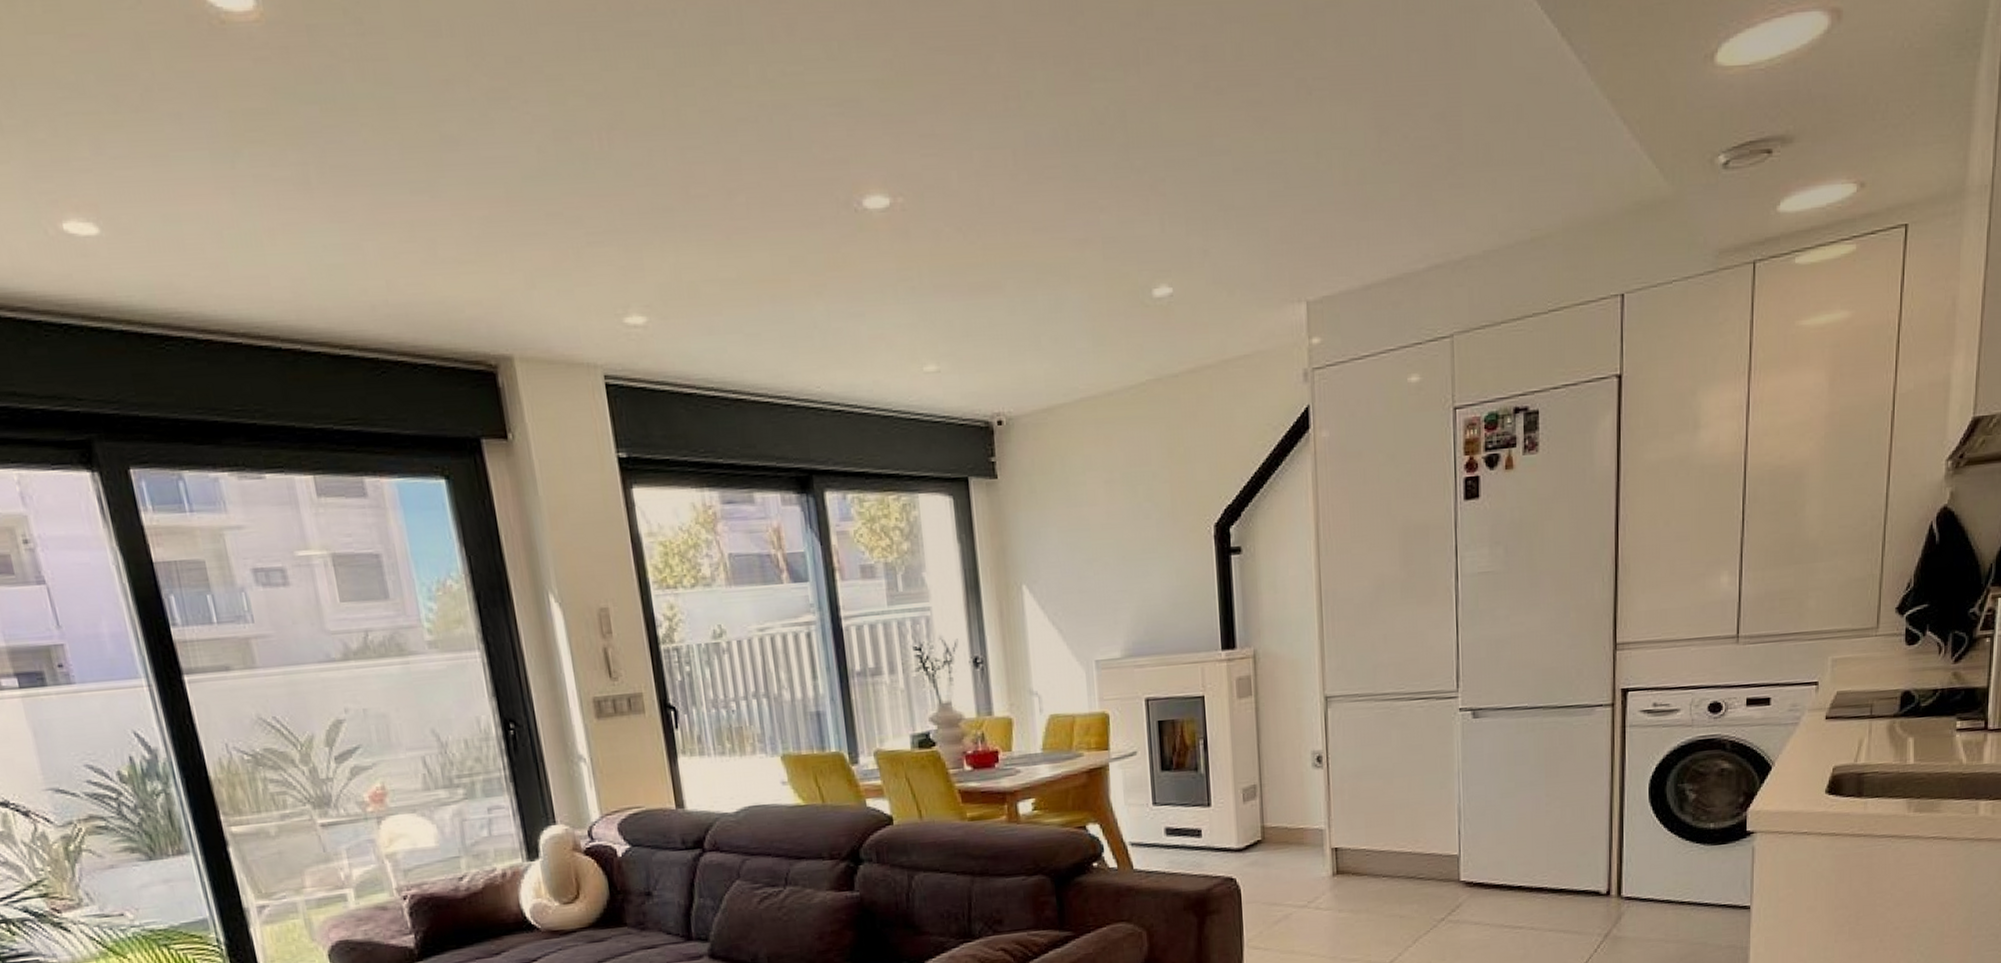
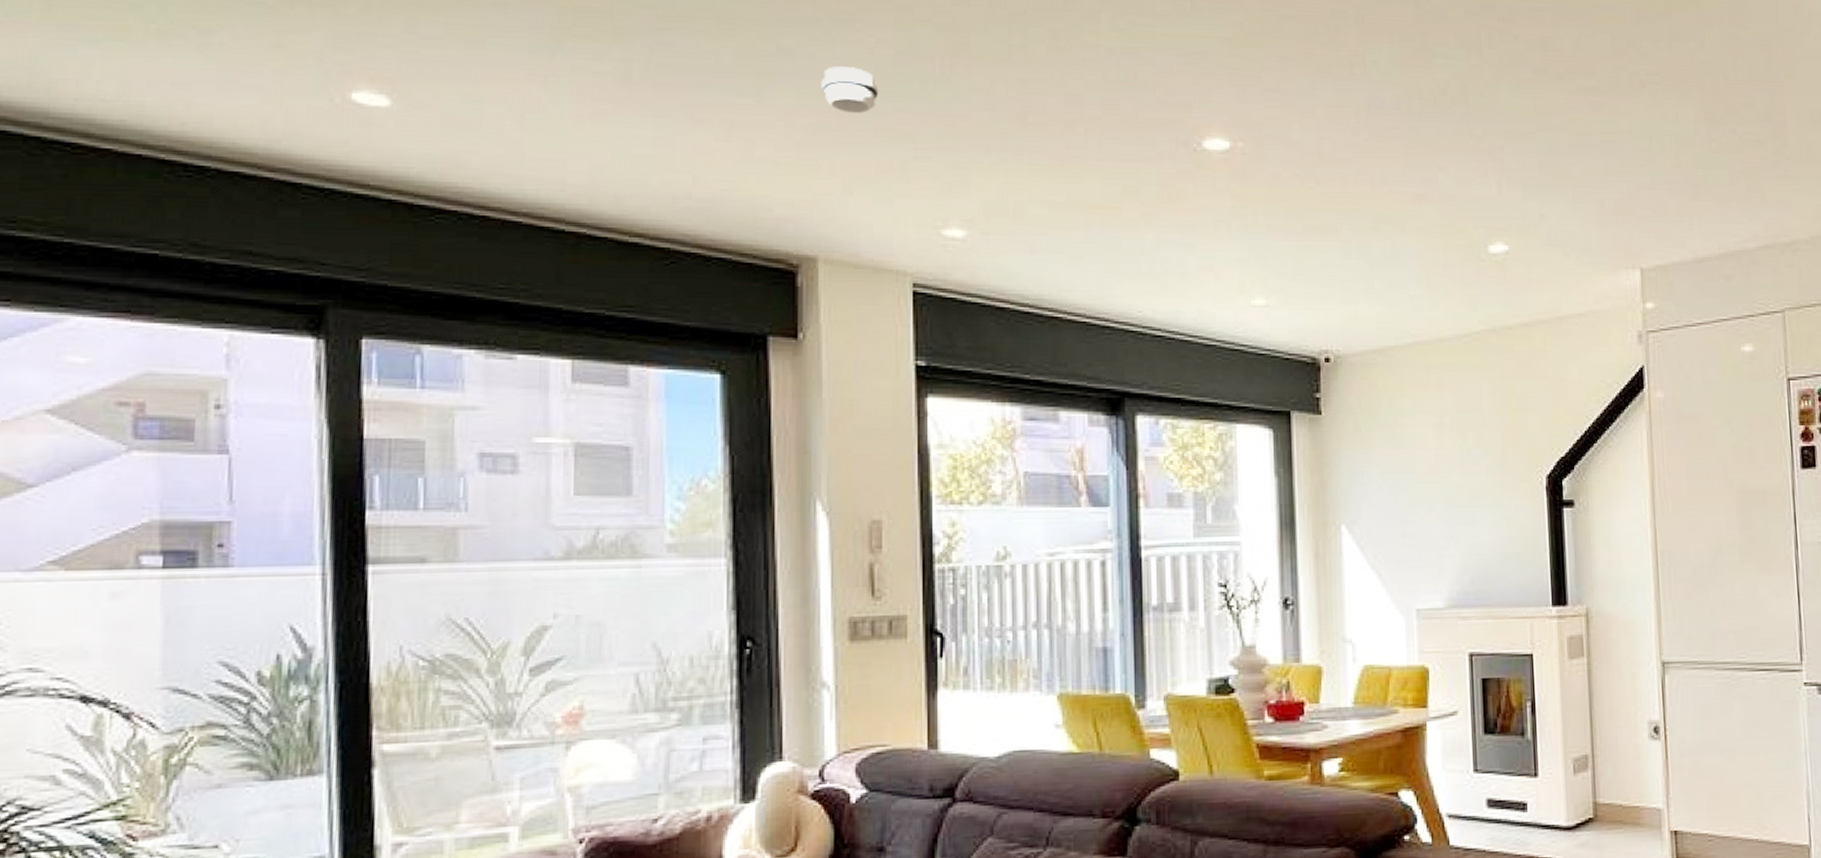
smoke detector: none [487,150,545,201] -> present [820,66,879,113]

